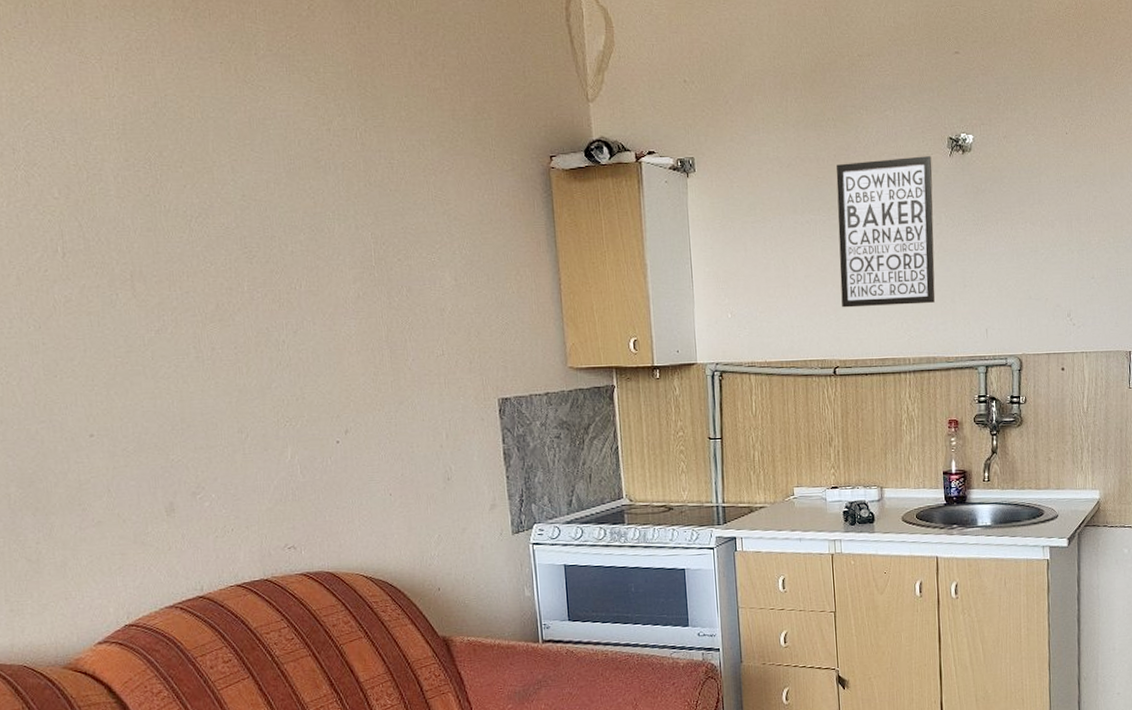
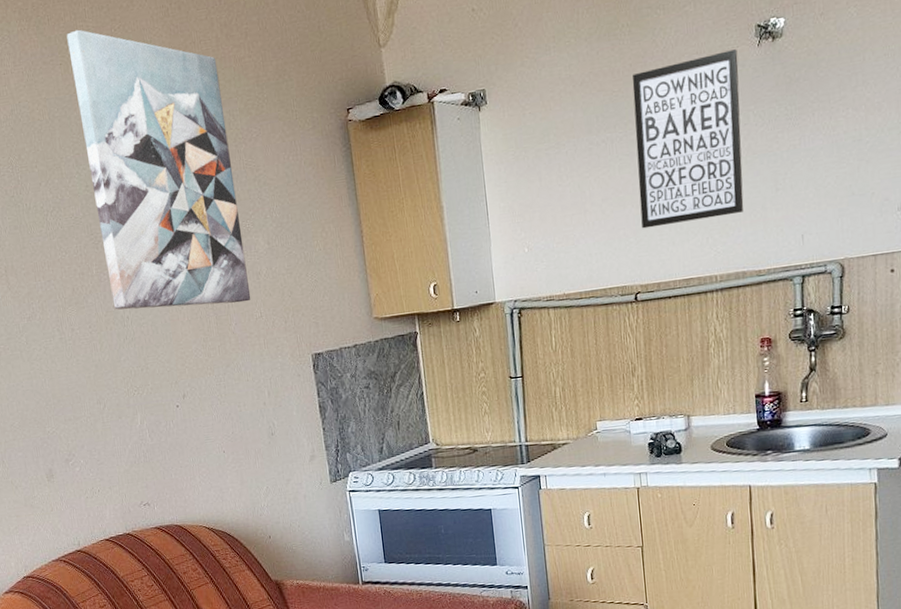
wall art: none [231,30,433,338] -> present [66,29,251,310]

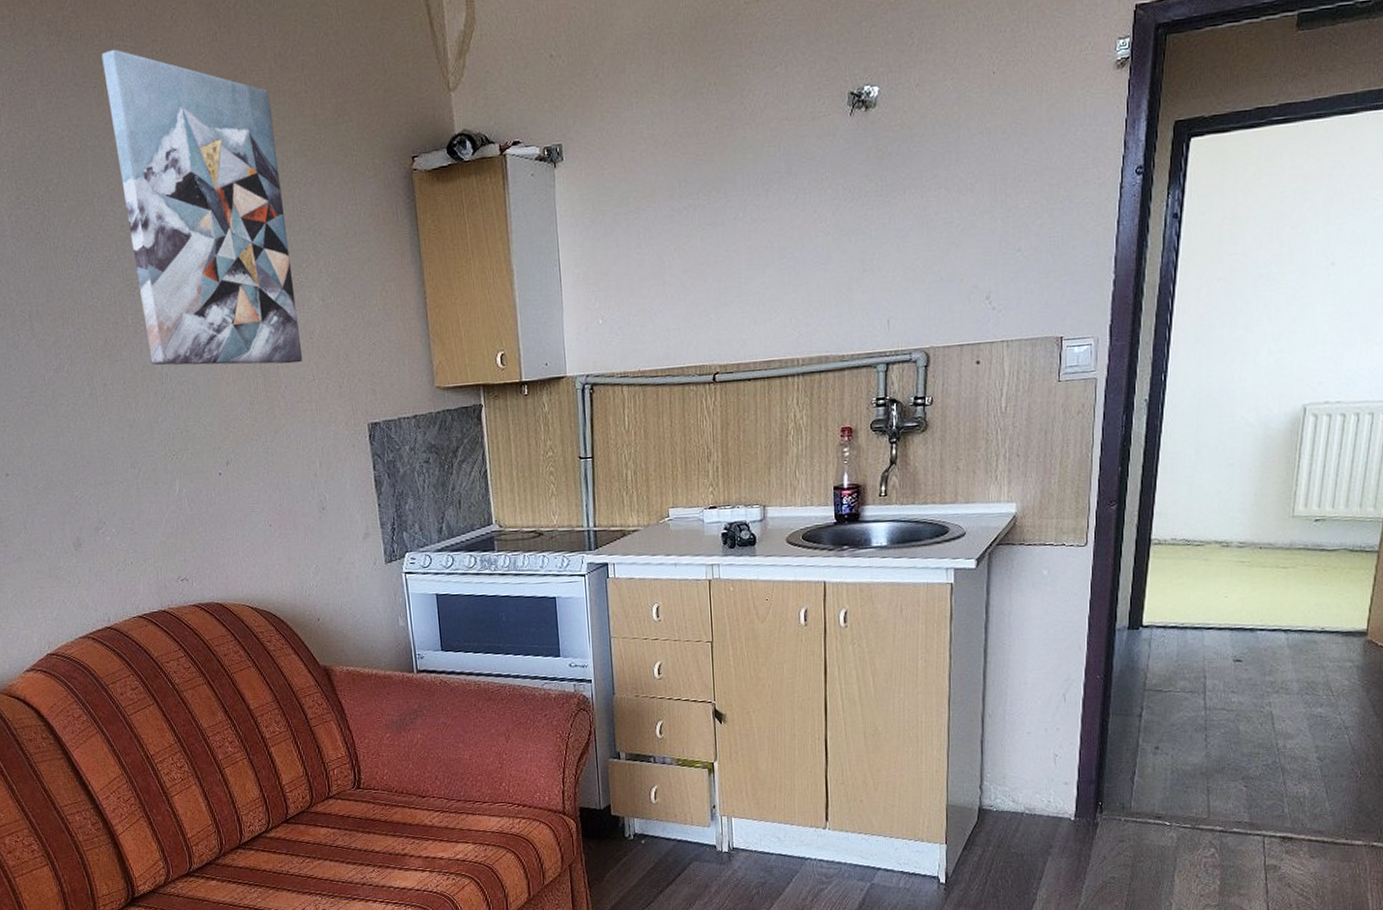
wall art: present [632,49,744,229] -> none [718,117,830,305]

